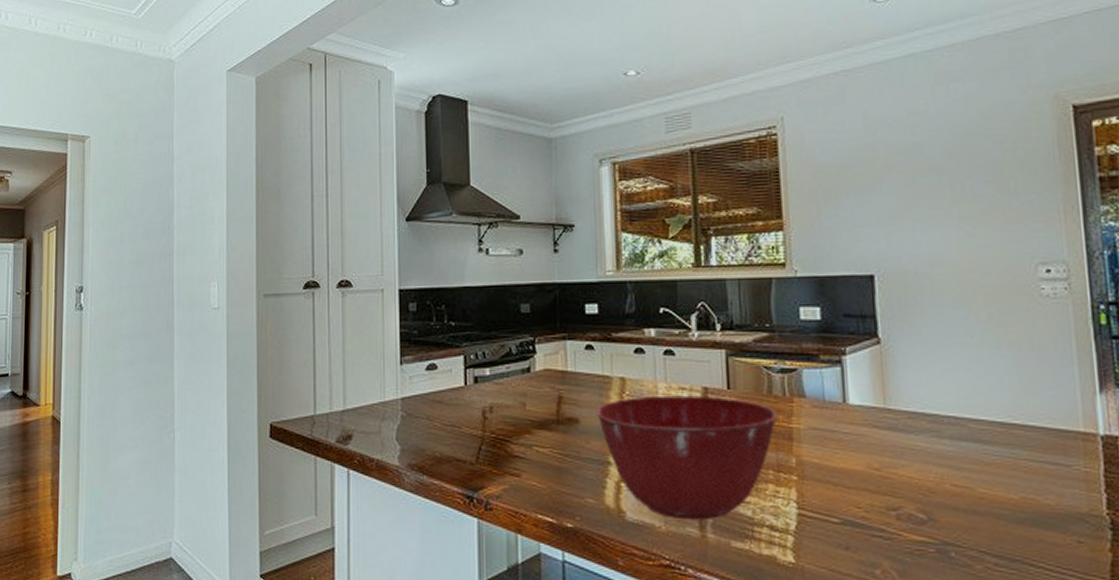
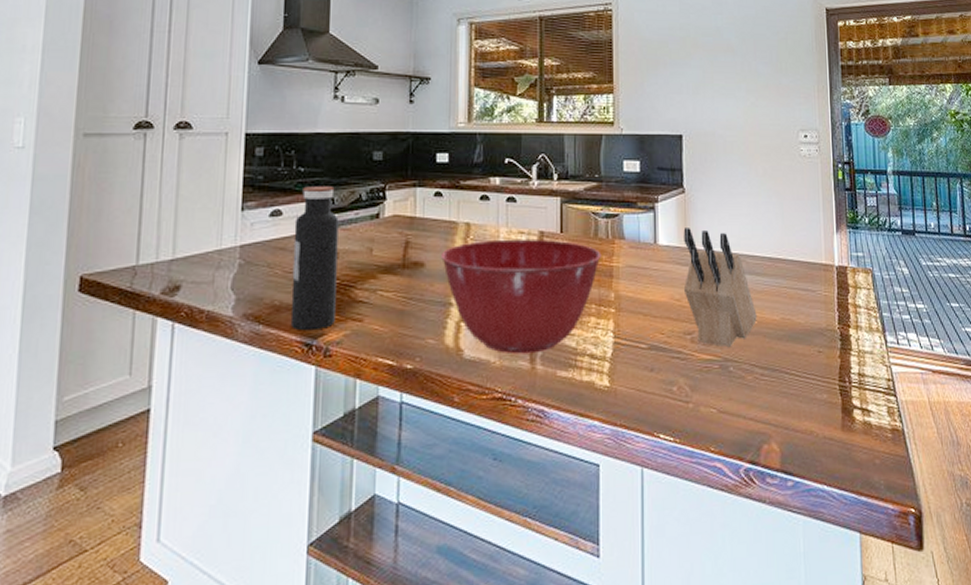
water bottle: none [449,340,493,484] -> present [290,186,339,331]
knife block: none [881,385,986,529] -> present [683,228,757,348]

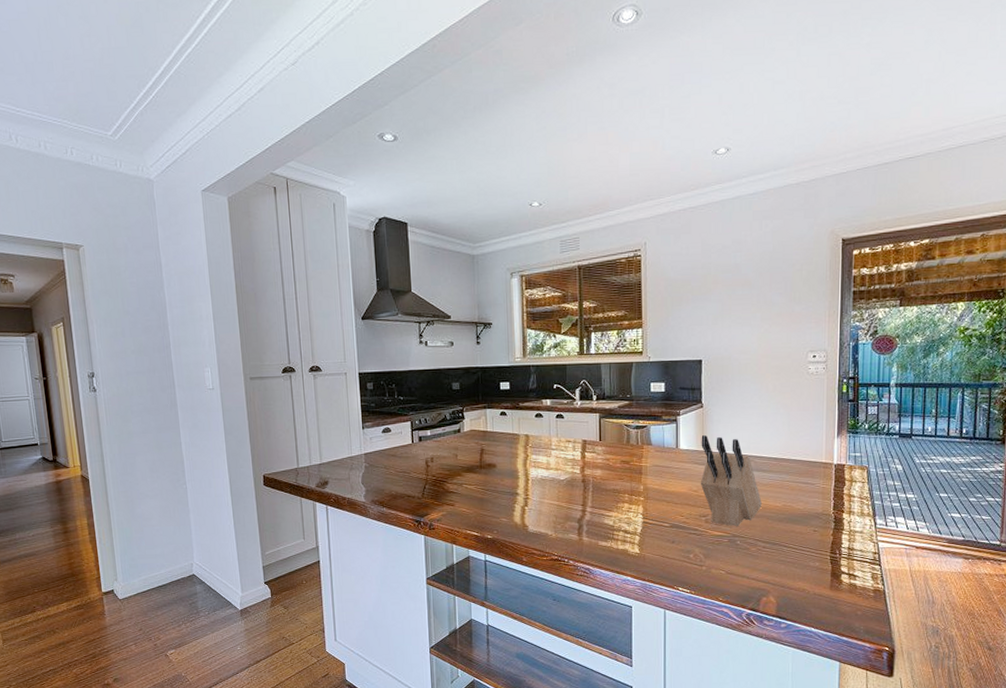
water bottle: present [290,186,339,331] -> none [400,410,435,512]
mixing bowl: present [441,238,602,355] -> none [508,445,633,530]

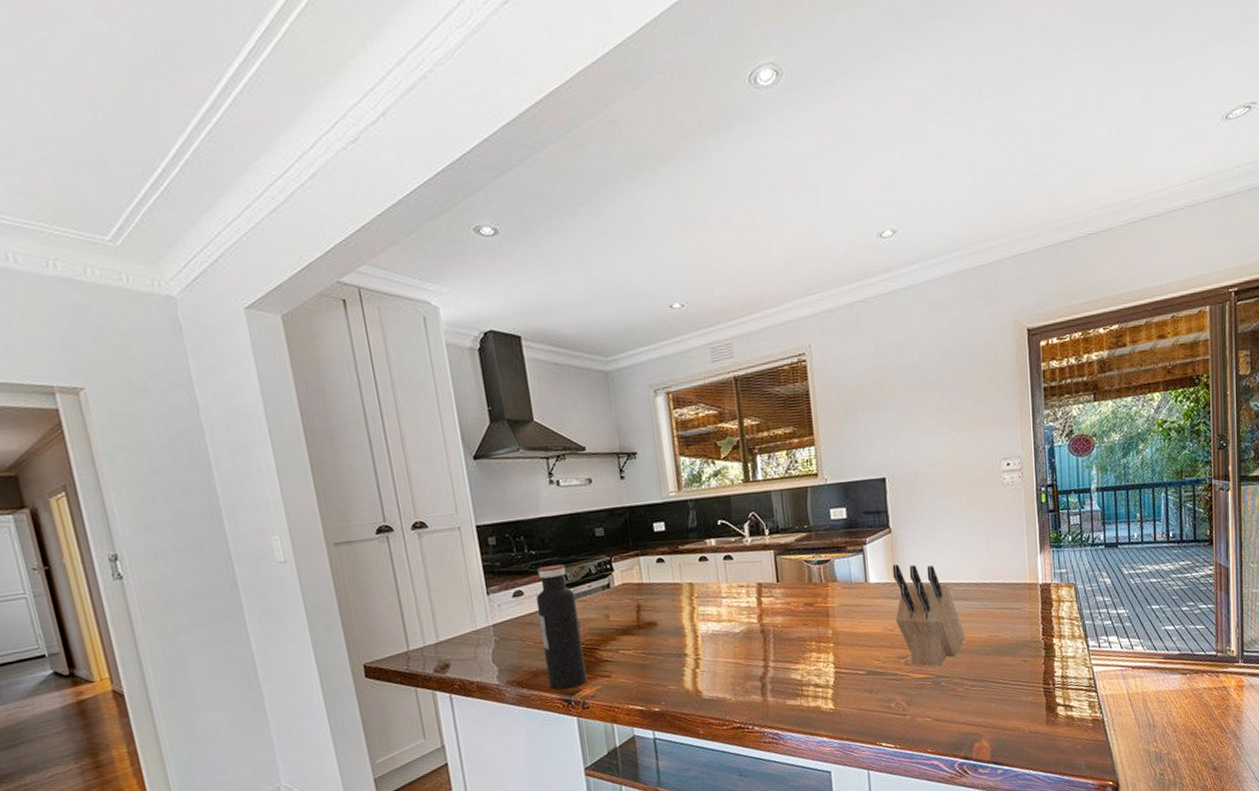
water bottle: none [400,410,435,512] -> present [536,564,587,691]

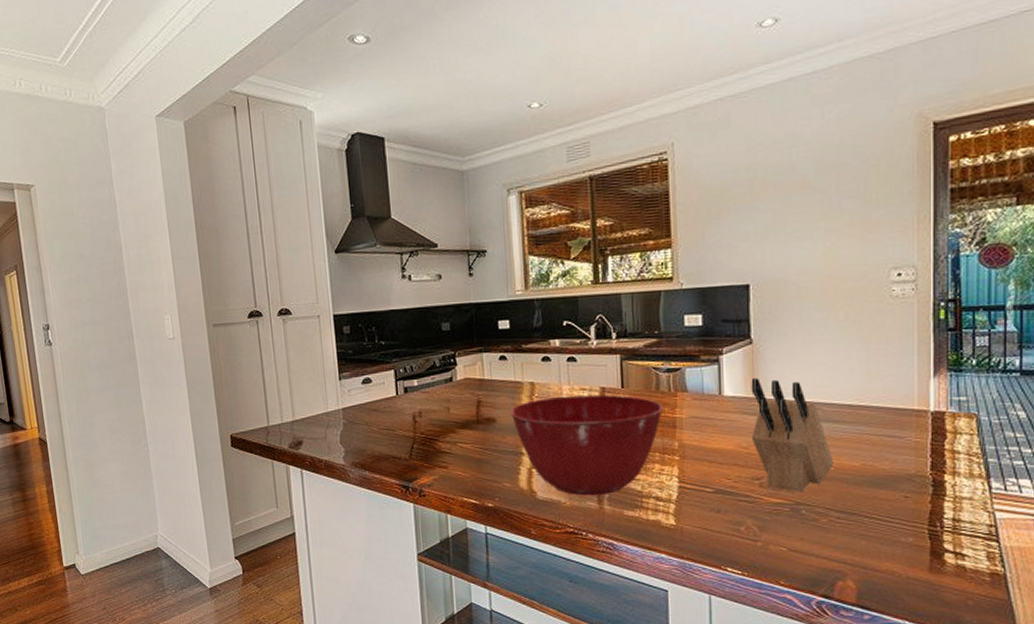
water bottle: present [536,564,587,691] -> none [382,356,425,476]
mixing bowl: none [671,589,817,691] -> present [510,394,664,496]

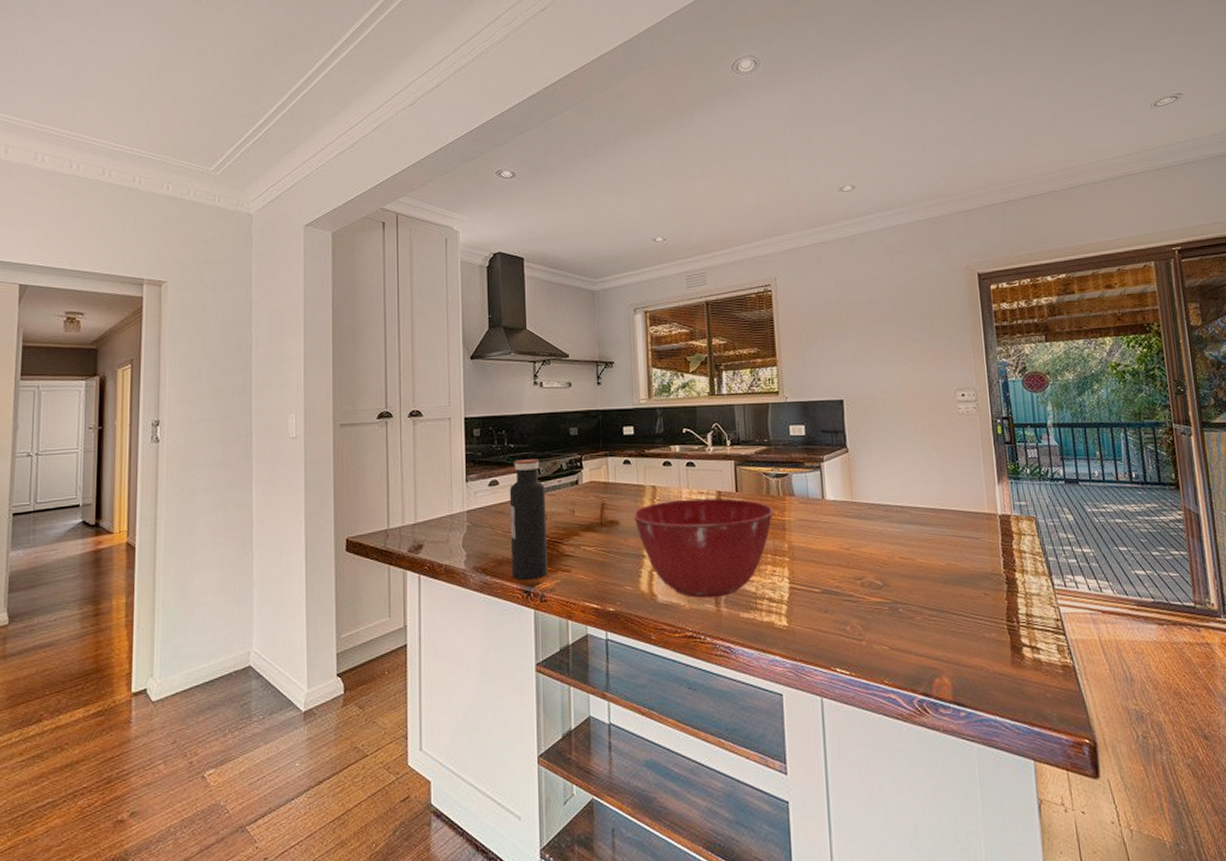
water bottle: none [382,356,425,476] -> present [509,459,547,581]
knife block: present [751,378,833,492] -> none [849,484,923,591]

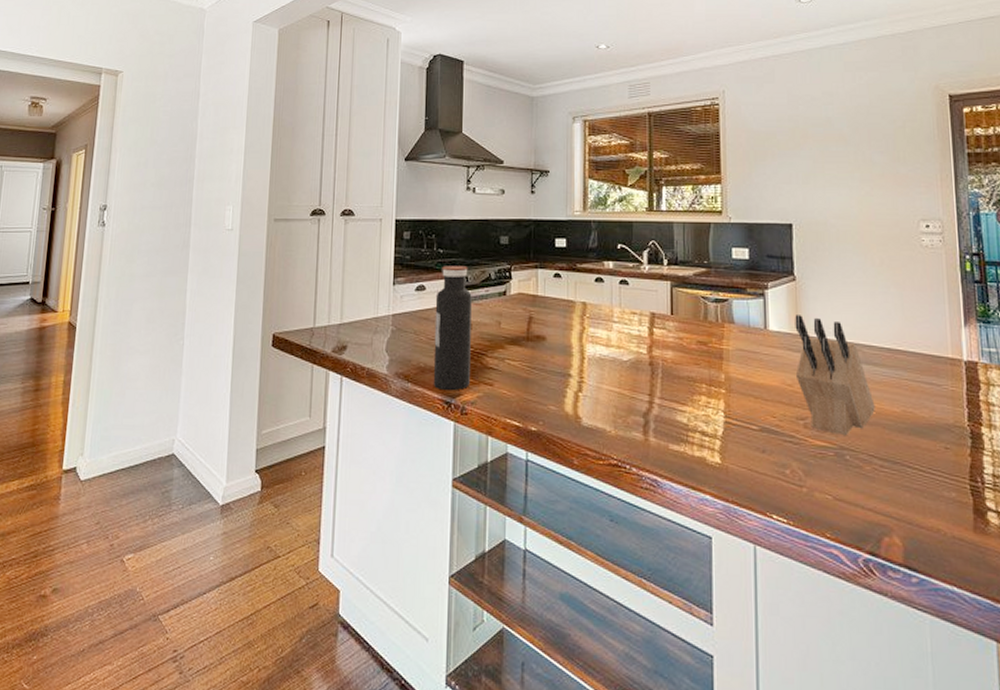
mixing bowl: present [633,498,774,599] -> none [561,318,711,426]
knife block: none [849,484,923,591] -> present [795,315,875,436]

